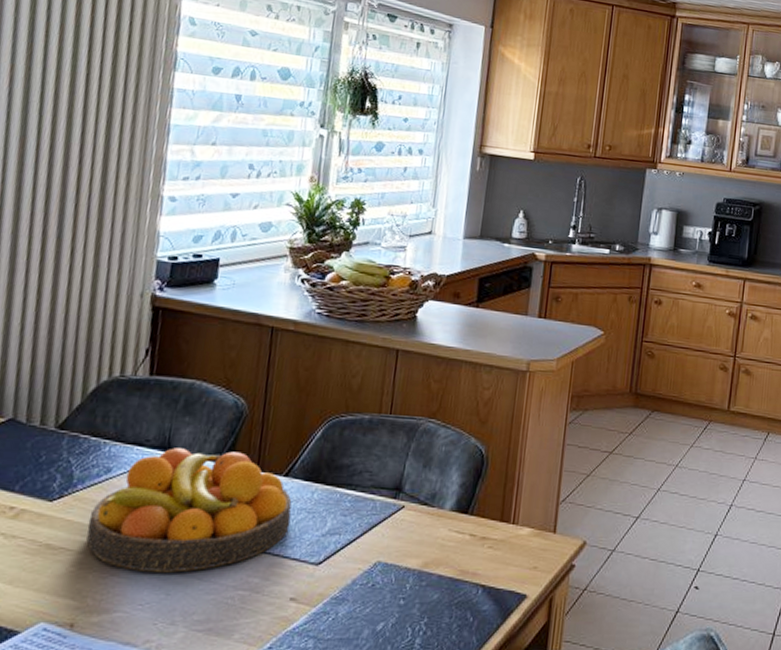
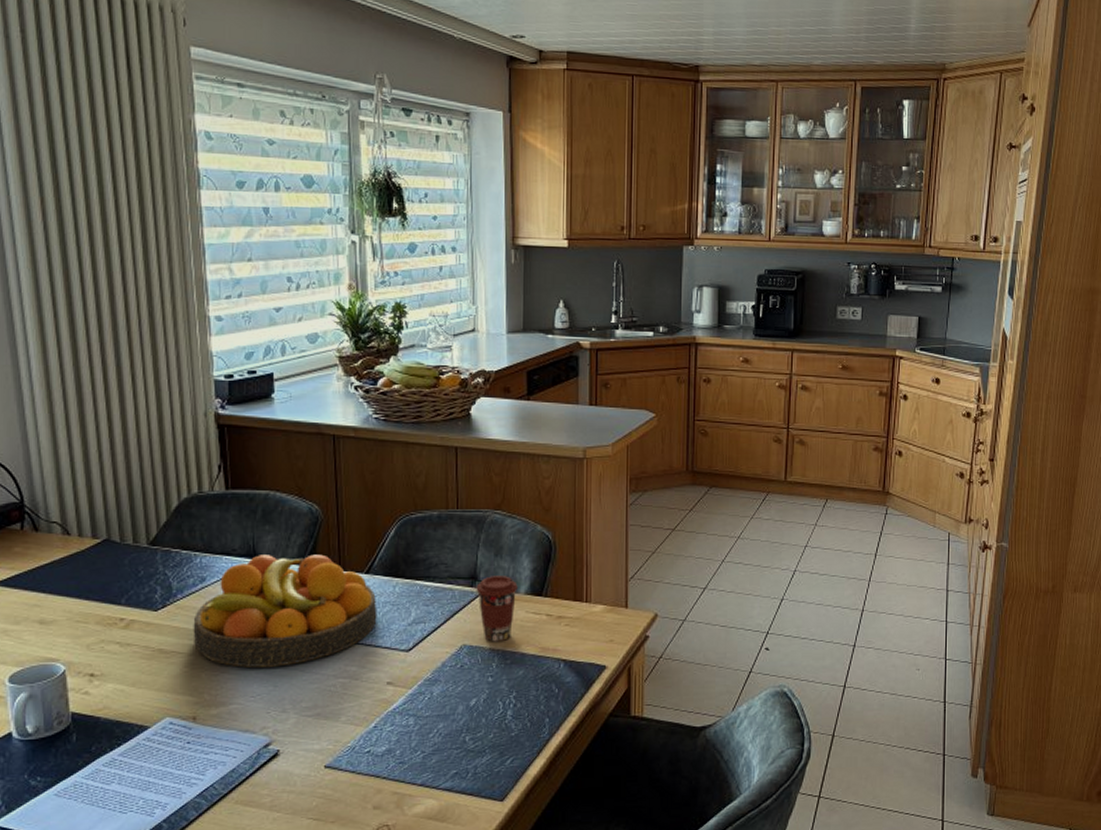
coffee cup: none [399,488,444,561] -> present [476,576,518,642]

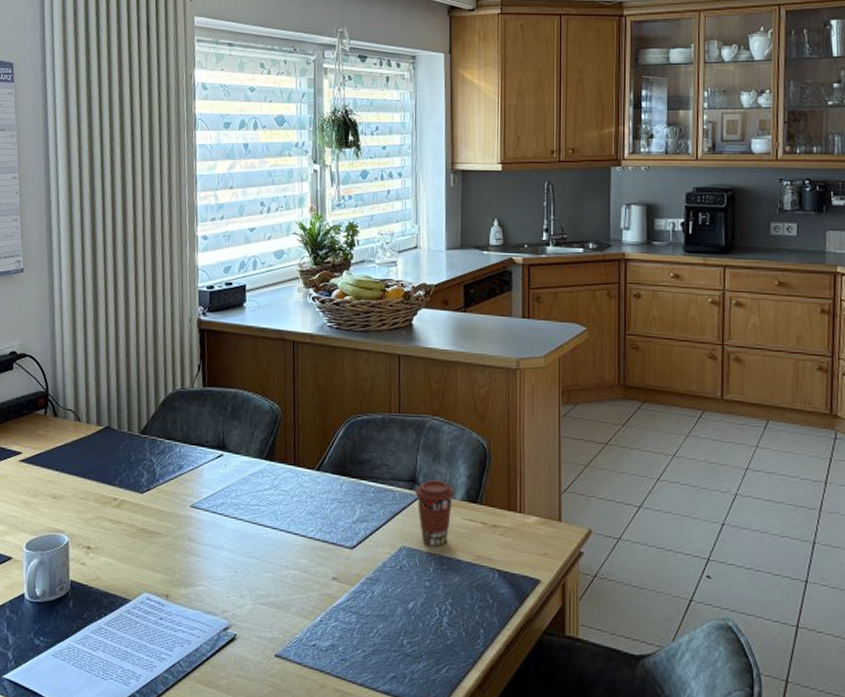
fruit bowl: present [193,554,377,668] -> none [170,447,326,554]

